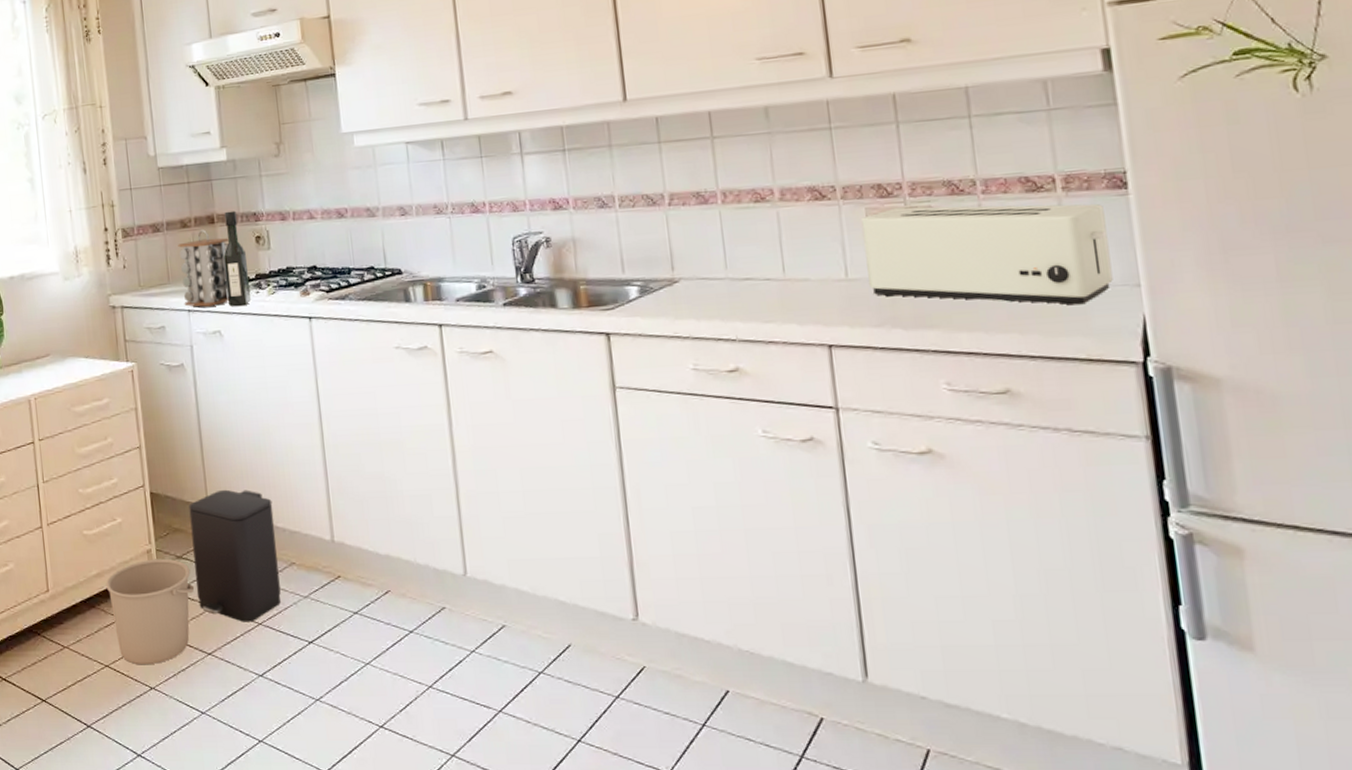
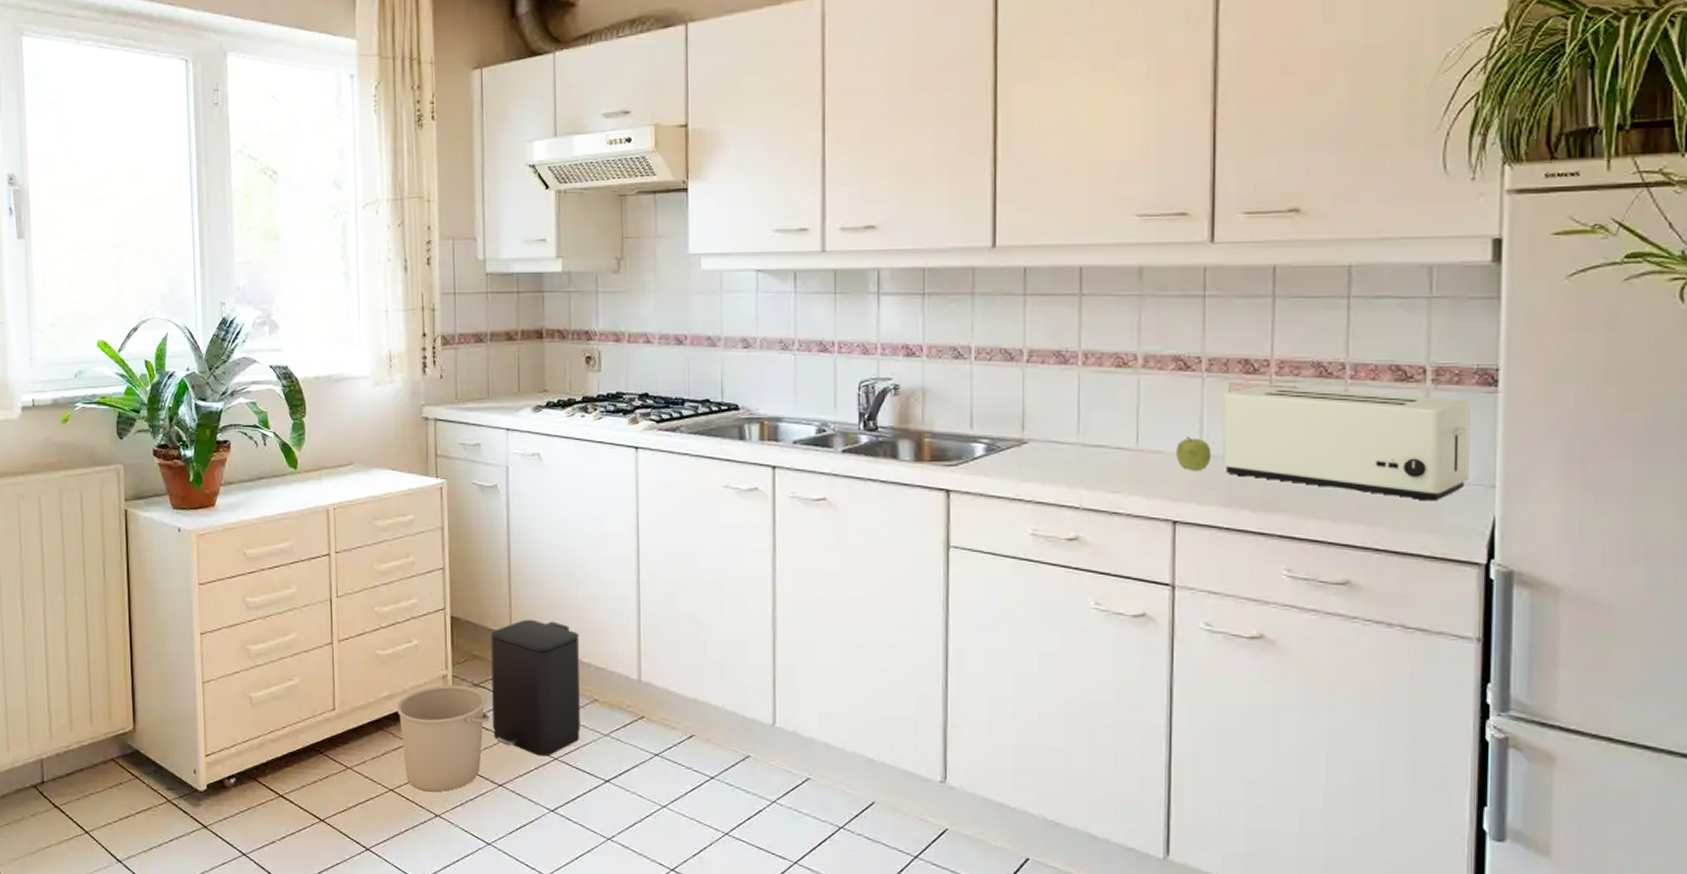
spice rack: present [178,230,230,308] -> none [501,344,556,427]
bottle: present [223,210,252,306] -> none [550,327,576,428]
fruit: none [822,262,858,296] -> present [1176,436,1211,472]

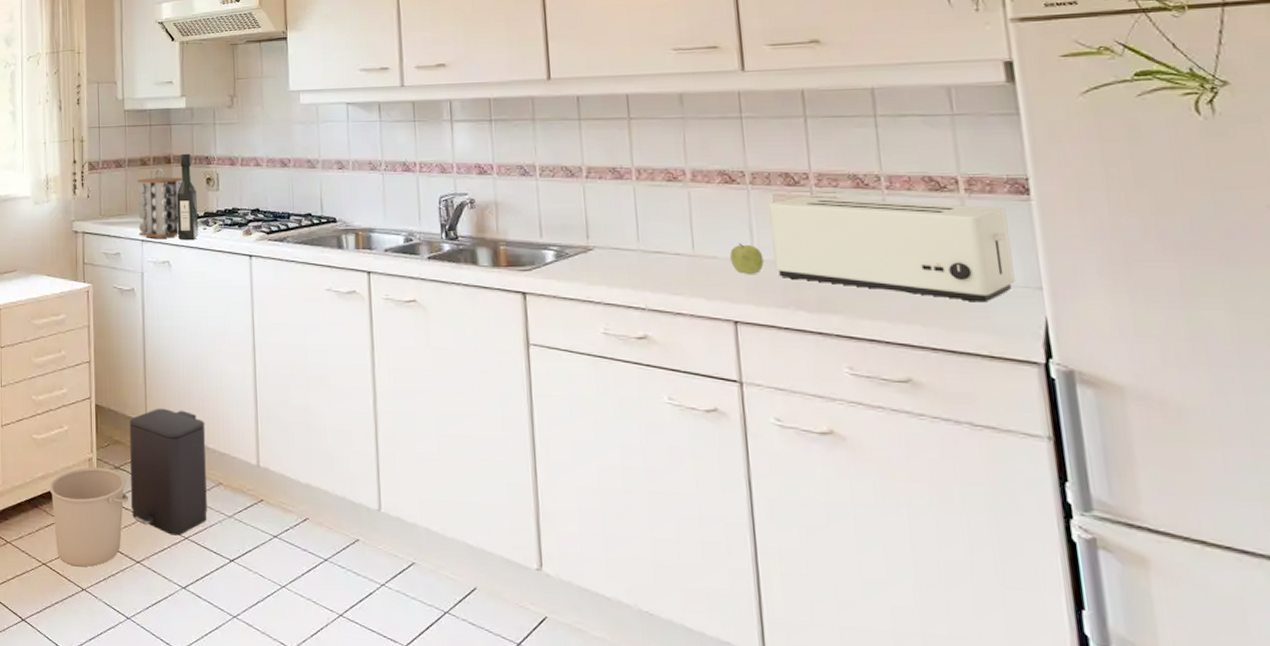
spice rack: none [501,344,556,427] -> present [137,168,182,238]
bottle: none [550,327,576,428] -> present [177,153,199,239]

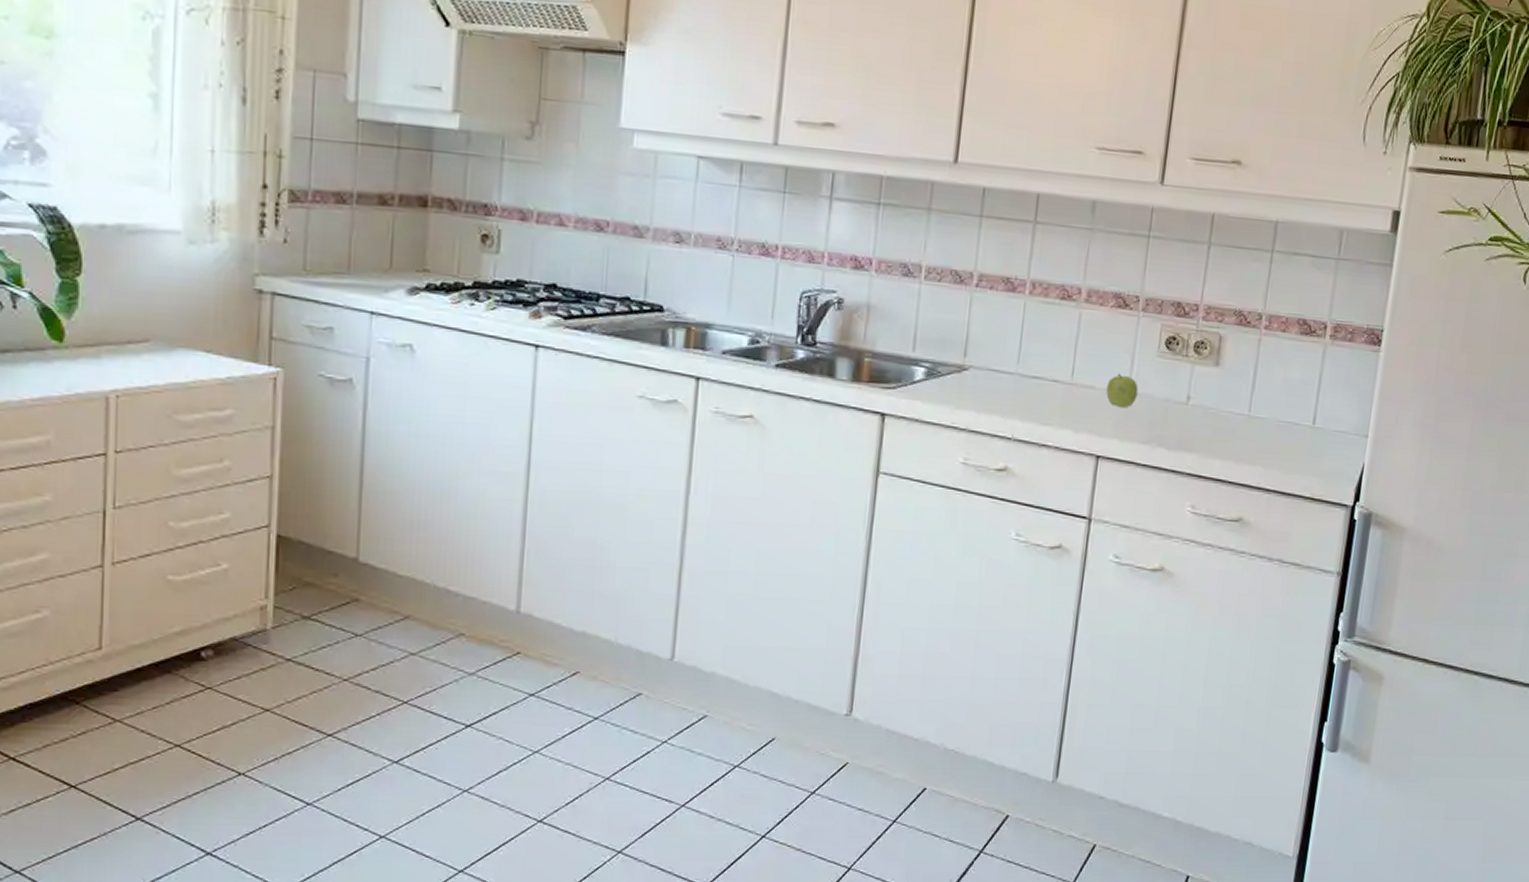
bucket: present [49,467,129,567] -> none [191,617,322,746]
pedal bin: present [129,408,207,536] -> none [323,540,447,700]
spice rack: present [137,168,182,238] -> none [366,212,444,313]
bottle: present [177,153,199,239] -> none [430,195,464,318]
toaster: present [769,196,1015,303] -> none [1147,329,1358,447]

